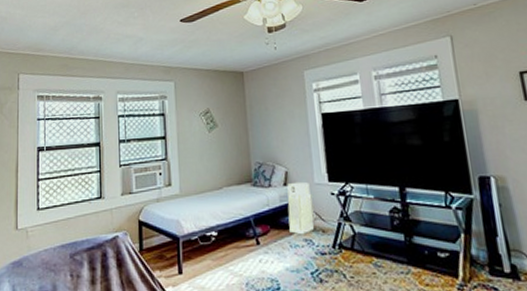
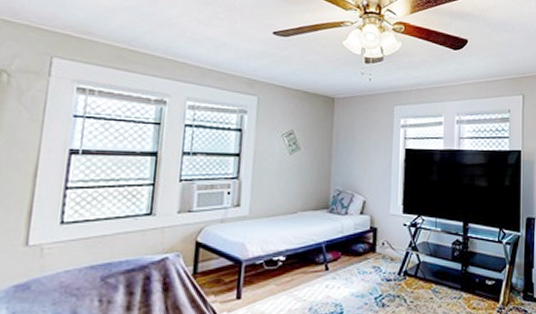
air purifier: present [287,181,315,235] -> none [360,211,386,262]

